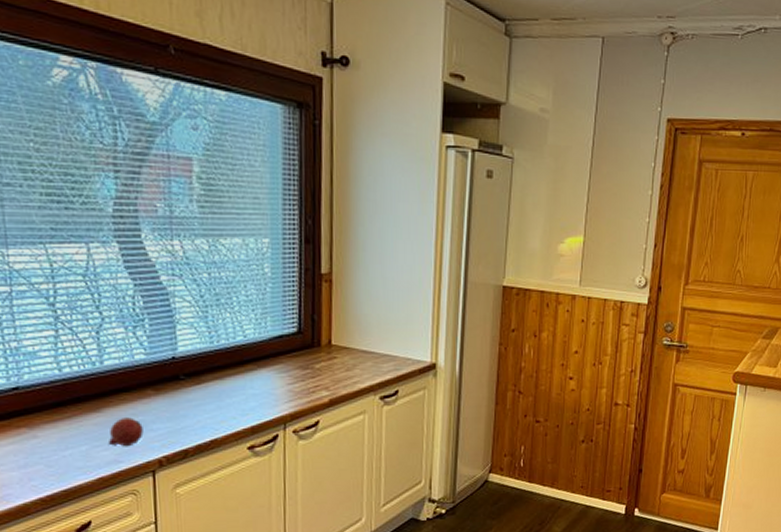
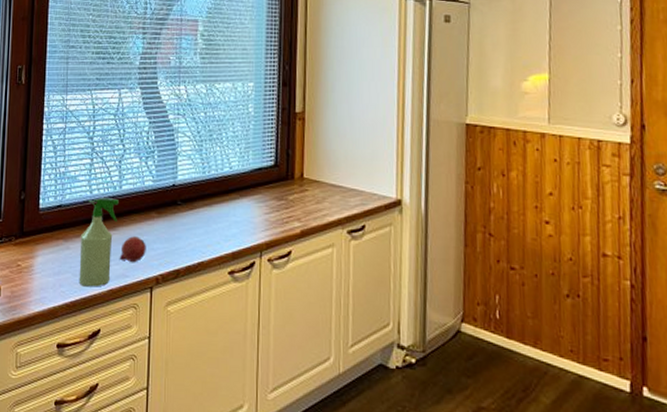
spray bottle: none [50,376,101,478] -> present [79,198,119,287]

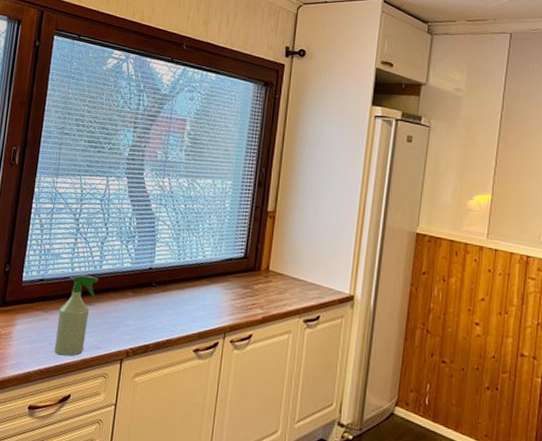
fruit: present [119,236,146,263] -> none [93,312,120,337]

